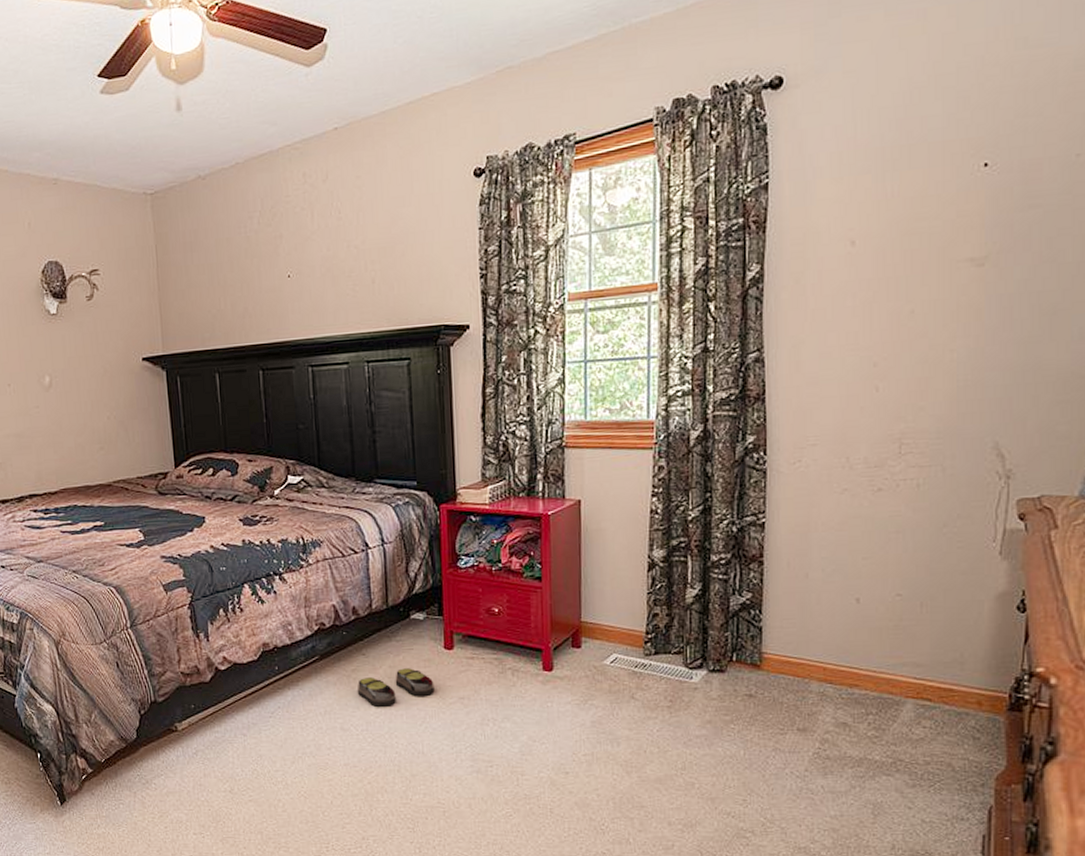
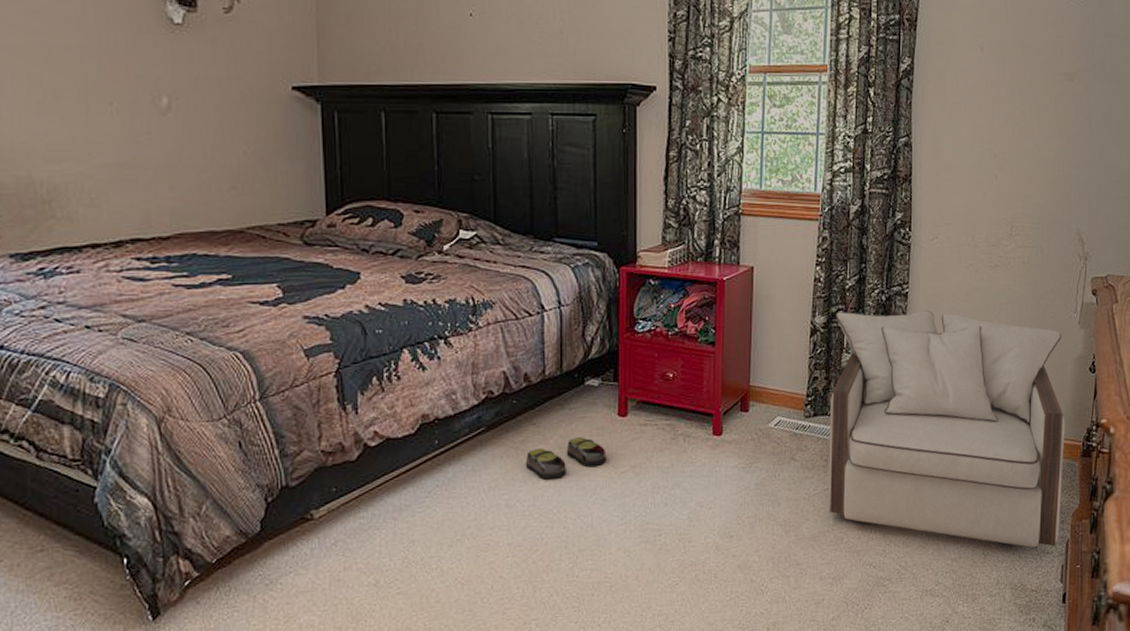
armchair: none [673,541,983,813] -> present [827,310,1065,549]

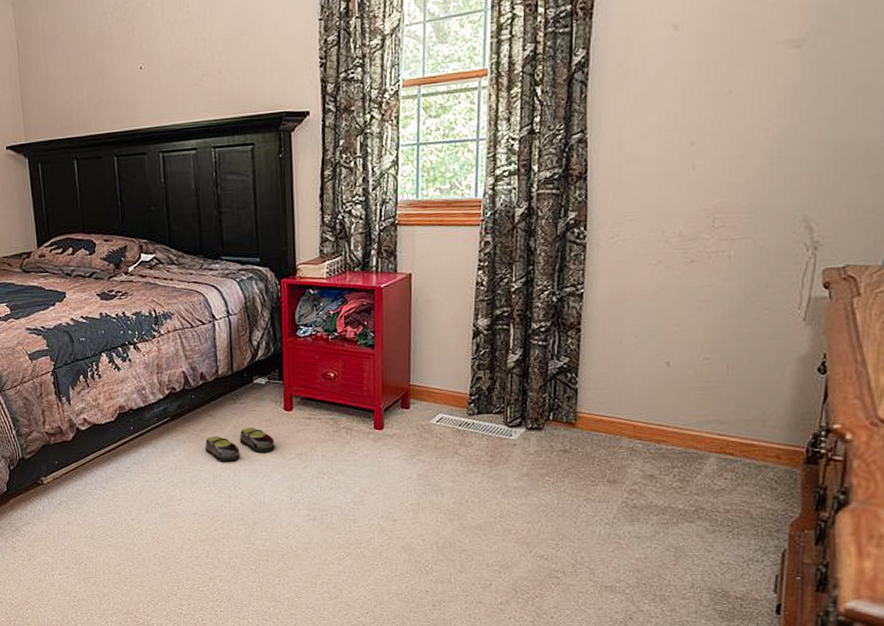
armchair: present [827,310,1065,549] -> none [493,310,783,555]

